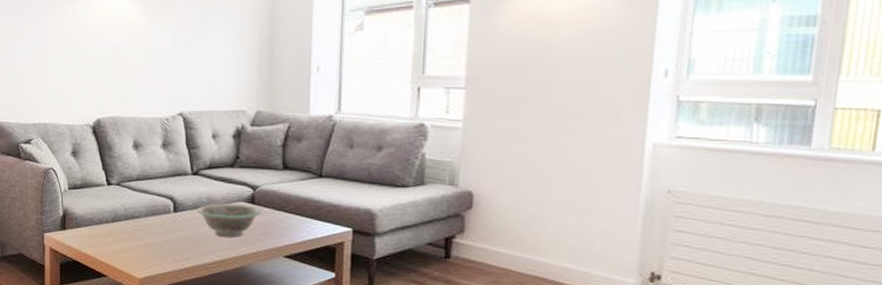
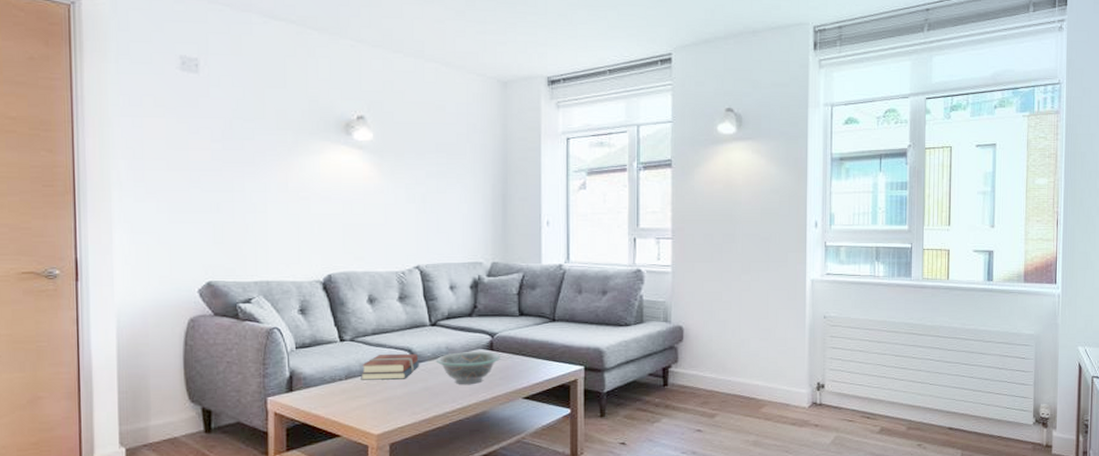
books: none [126,200,180,227] -> present [361,354,419,380]

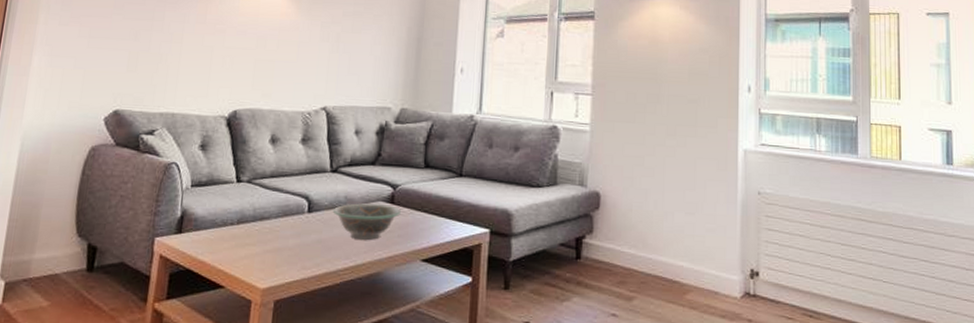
books: present [361,354,419,380] -> none [253,200,315,229]

